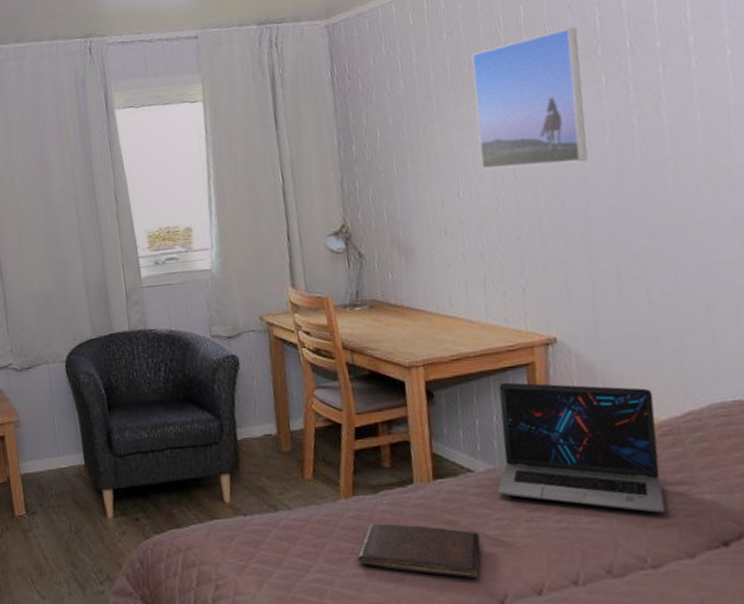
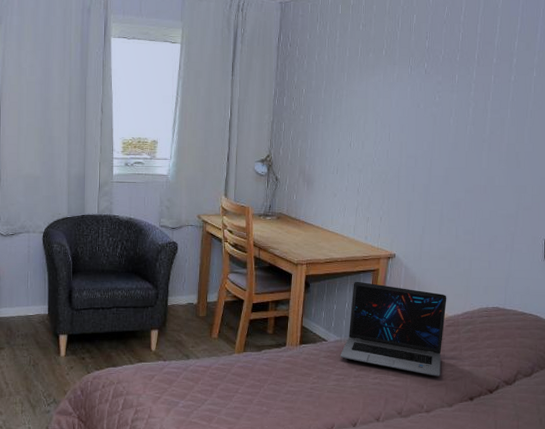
book: present [357,523,481,578] -> none [240,372,323,413]
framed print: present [471,27,589,170] -> none [369,37,447,135]

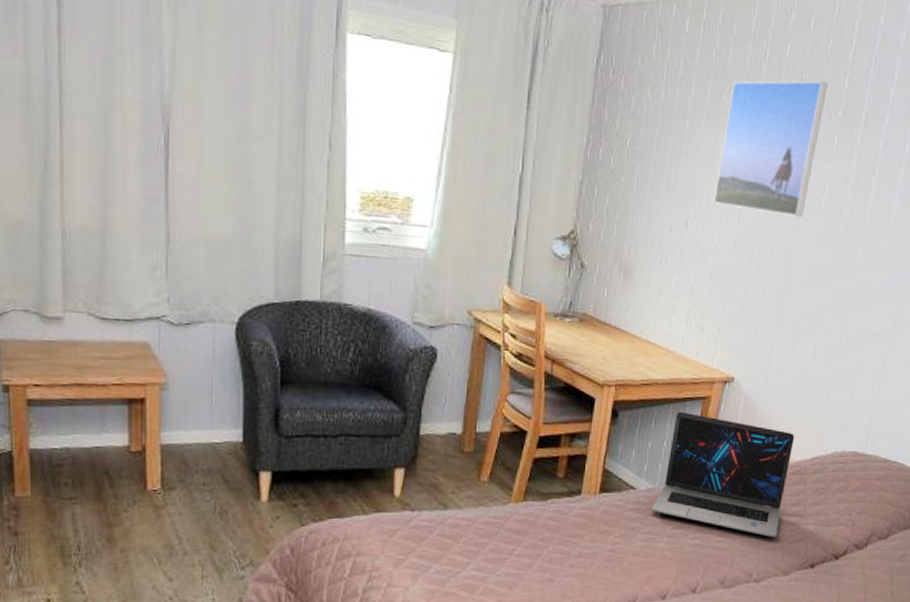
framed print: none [369,37,447,135] -> present [714,80,828,218]

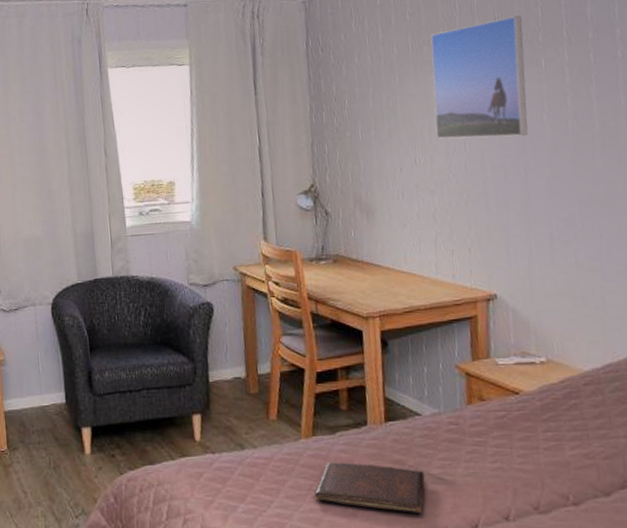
book: none [514,528,627,582] -> present [315,462,425,513]
laptop: present [652,411,795,538] -> none [441,333,586,455]

